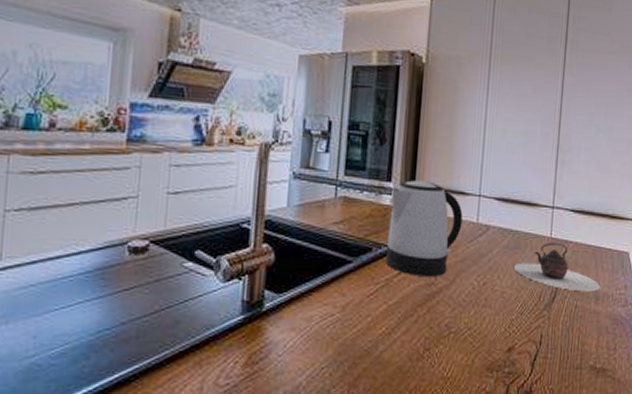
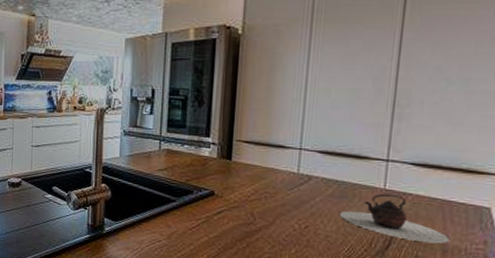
kettle: present [385,180,463,276] -> none [205,136,282,218]

